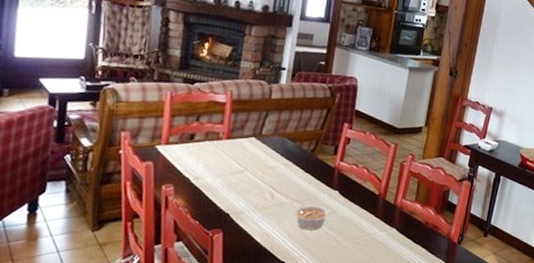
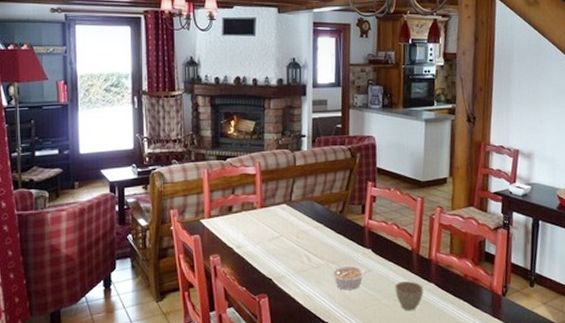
cup: none [356,225,385,254] -> present [395,281,424,311]

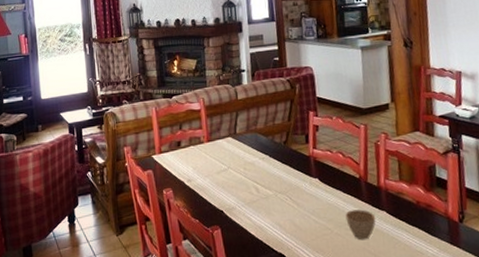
legume: present [331,265,373,290] -> none [280,195,321,220]

